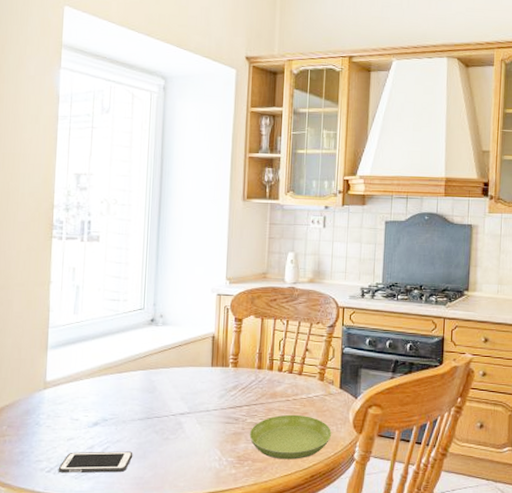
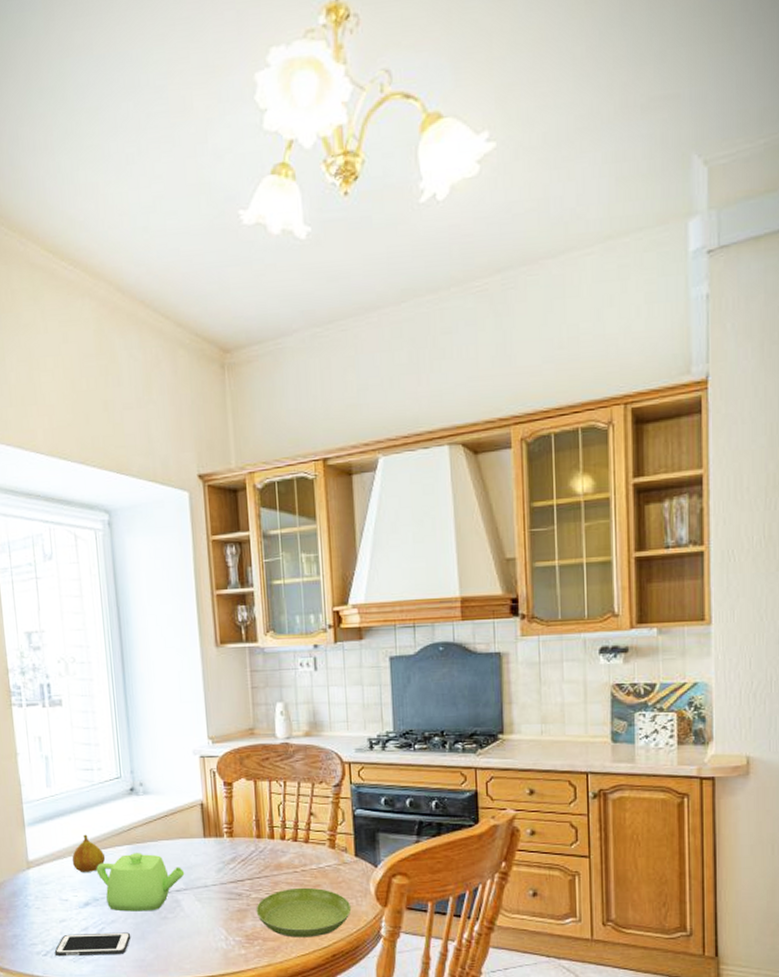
fruit: none [87,359,120,394] -> present [72,834,106,872]
teapot: none [109,378,190,432] -> present [96,853,185,912]

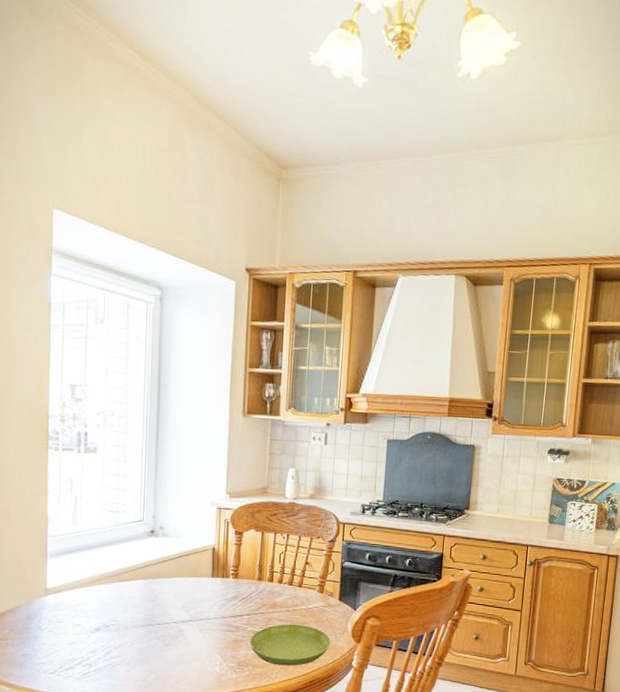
cell phone: present [54,932,131,957] -> none [61,655,135,675]
fruit: present [72,834,106,872] -> none [88,568,121,601]
teapot: present [96,853,185,912] -> none [110,587,191,638]

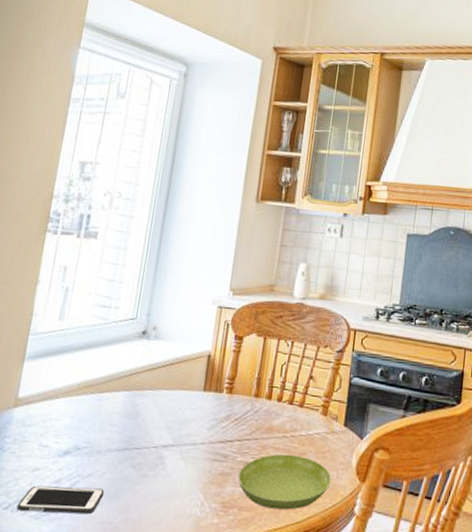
cell phone: none [61,655,135,675] -> present [16,485,105,515]

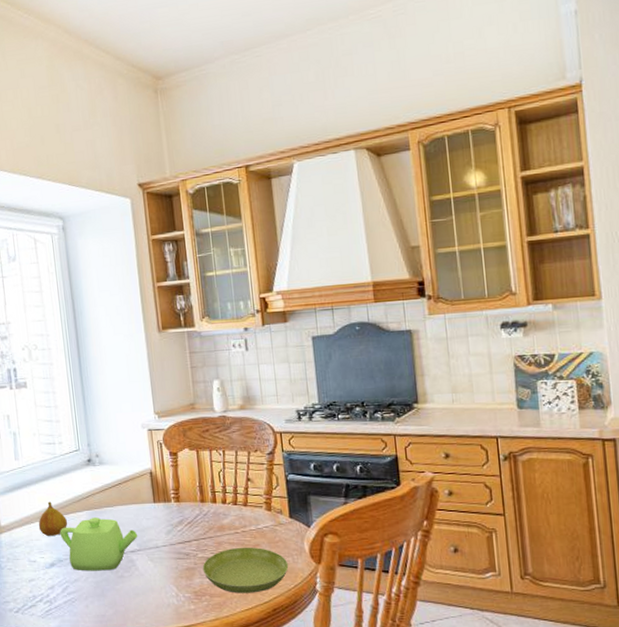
cell phone: present [16,485,105,515] -> none [25,590,92,613]
fruit: none [63,375,100,417] -> present [38,501,68,536]
teapot: none [86,400,176,467] -> present [60,517,138,571]

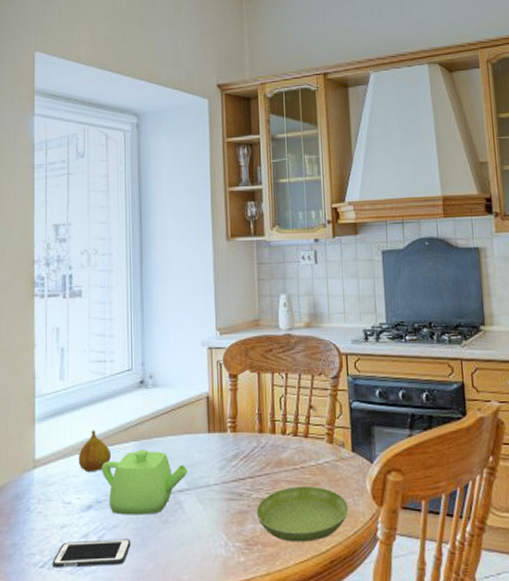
cell phone: none [25,590,92,613] -> present [52,539,131,569]

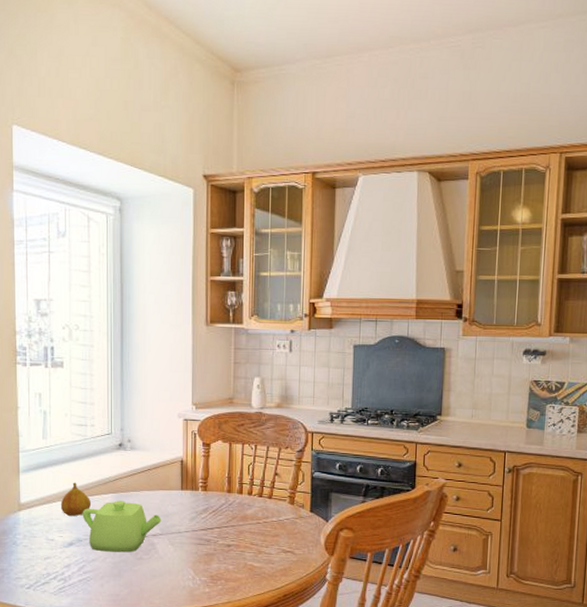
cell phone: present [52,539,131,569] -> none [37,569,109,590]
saucer: present [256,485,349,542] -> none [221,536,304,580]

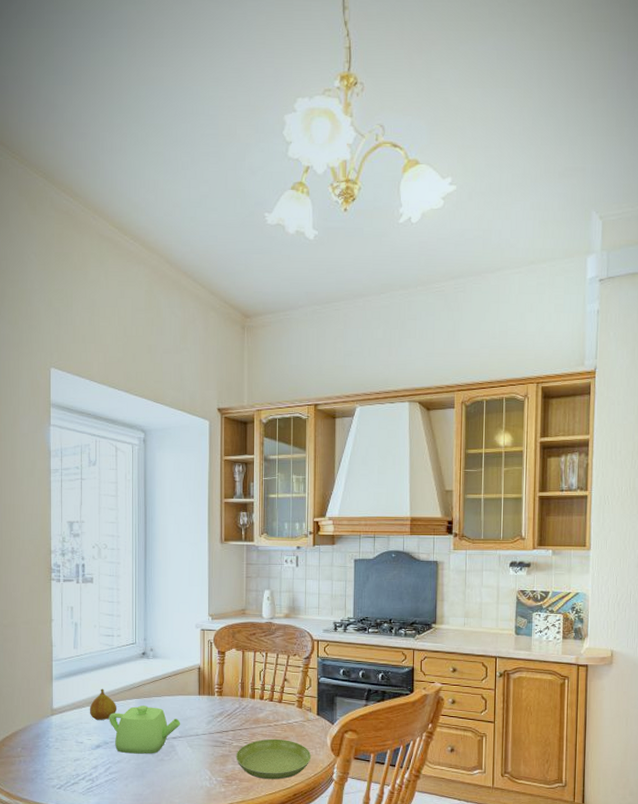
saucer: none [221,536,304,580] -> present [236,738,312,780]

